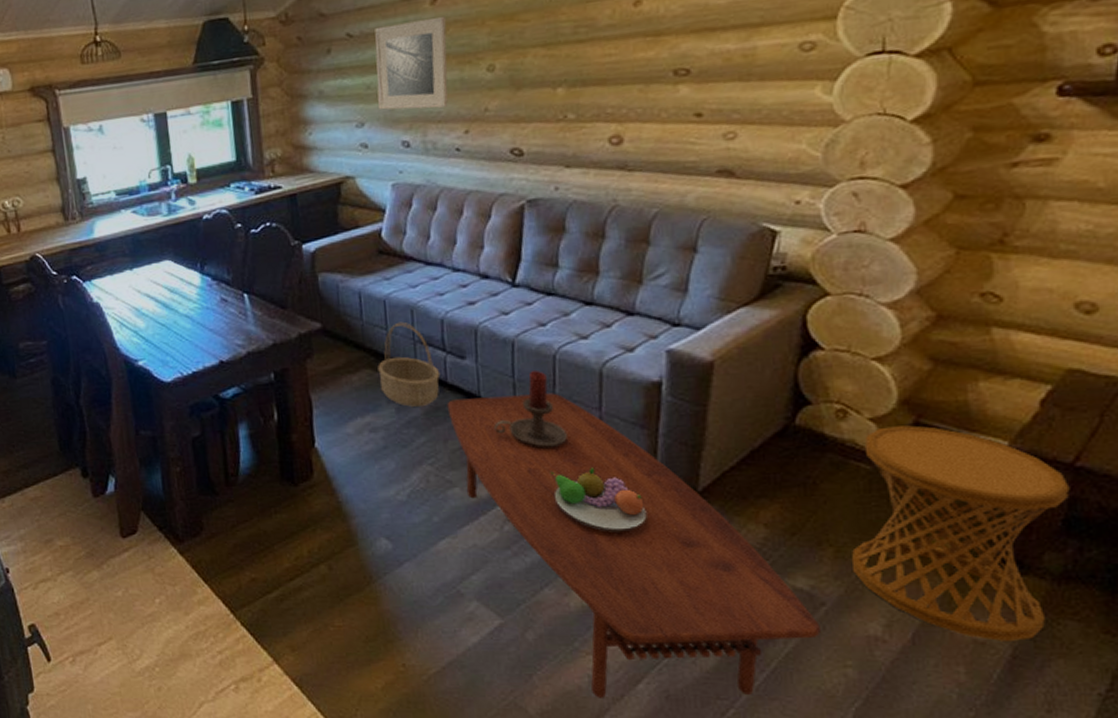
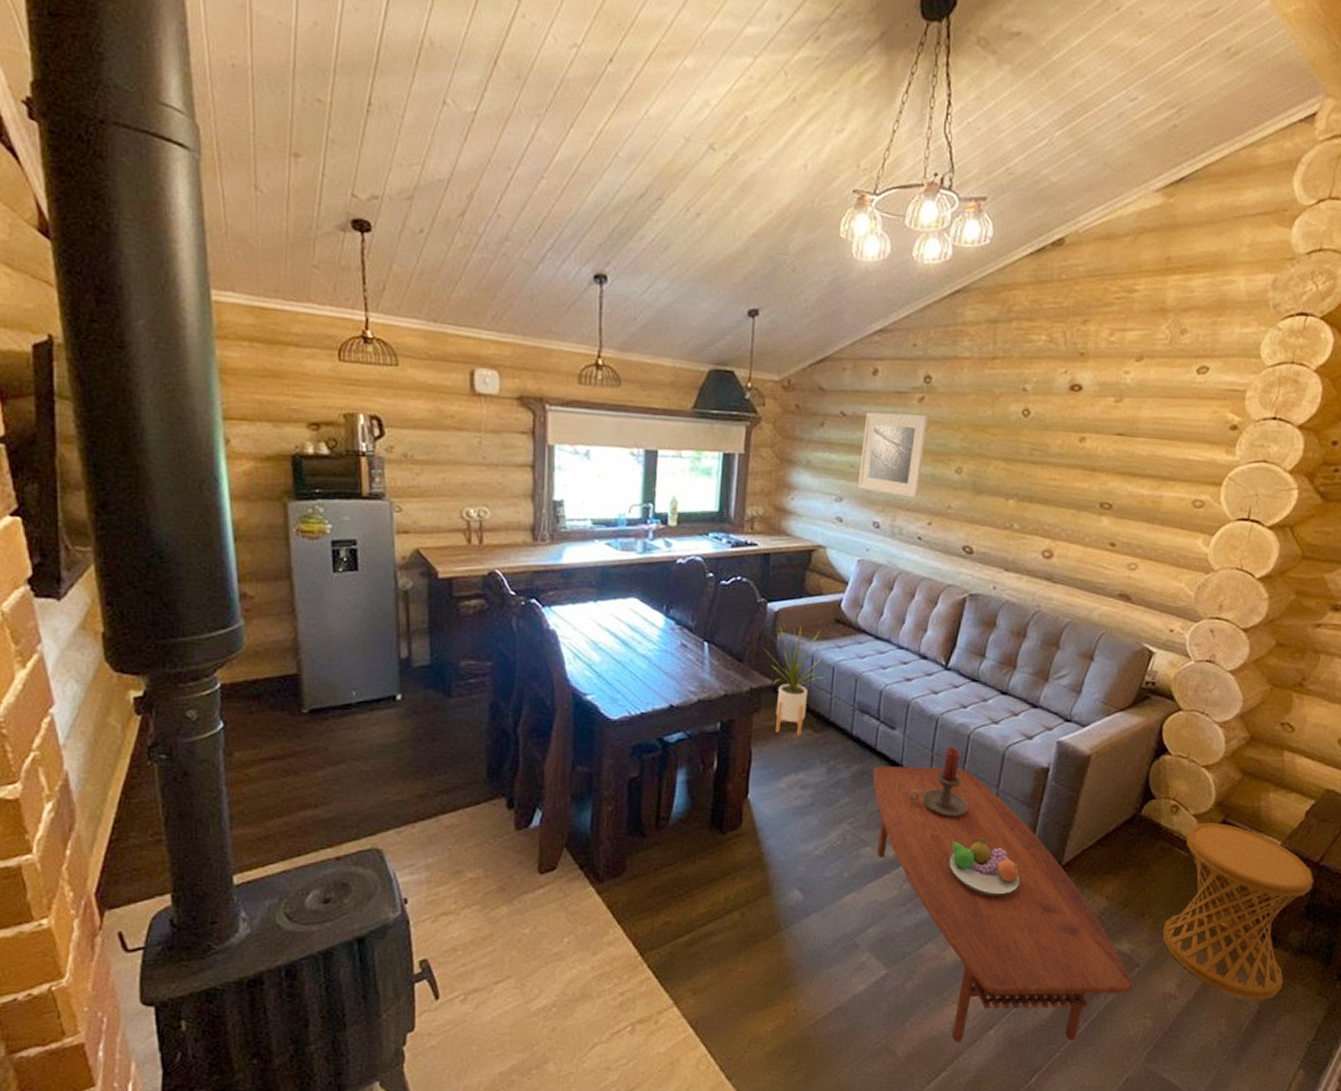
house plant: none [306,263,377,377] -> present [764,625,825,736]
basket: present [377,321,441,407] -> none [817,688,872,769]

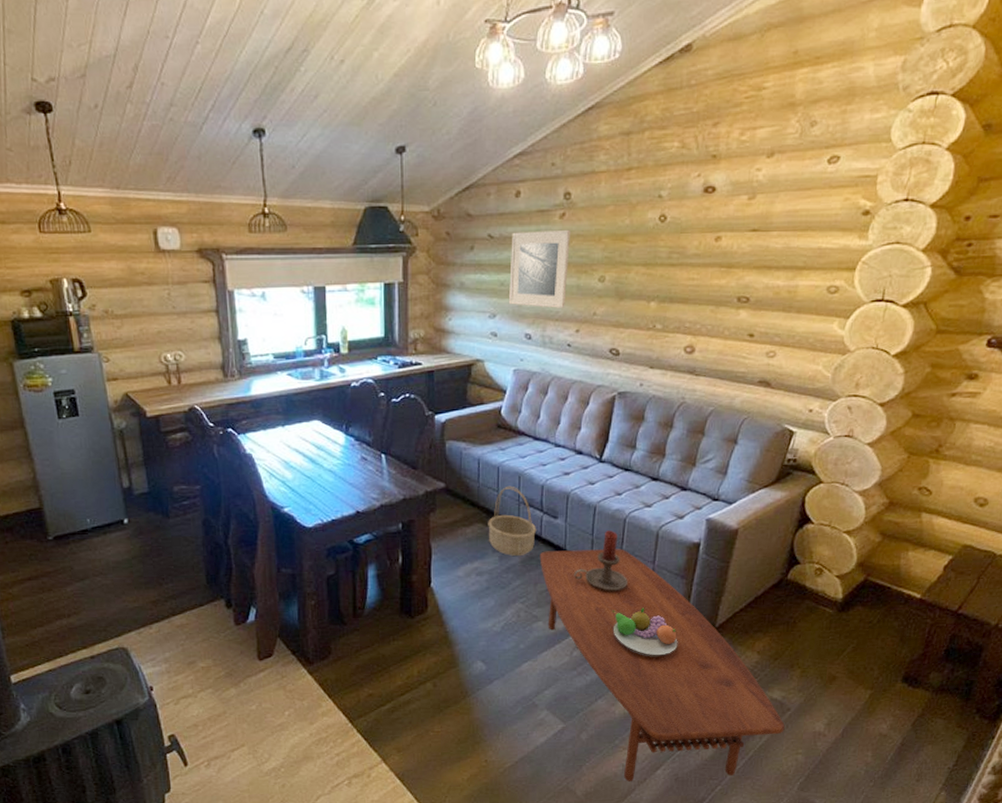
house plant: present [764,625,825,736] -> none [435,433,491,530]
basket: none [817,688,872,769] -> present [488,485,537,556]
side table: present [1162,822,1314,999] -> none [811,582,953,734]

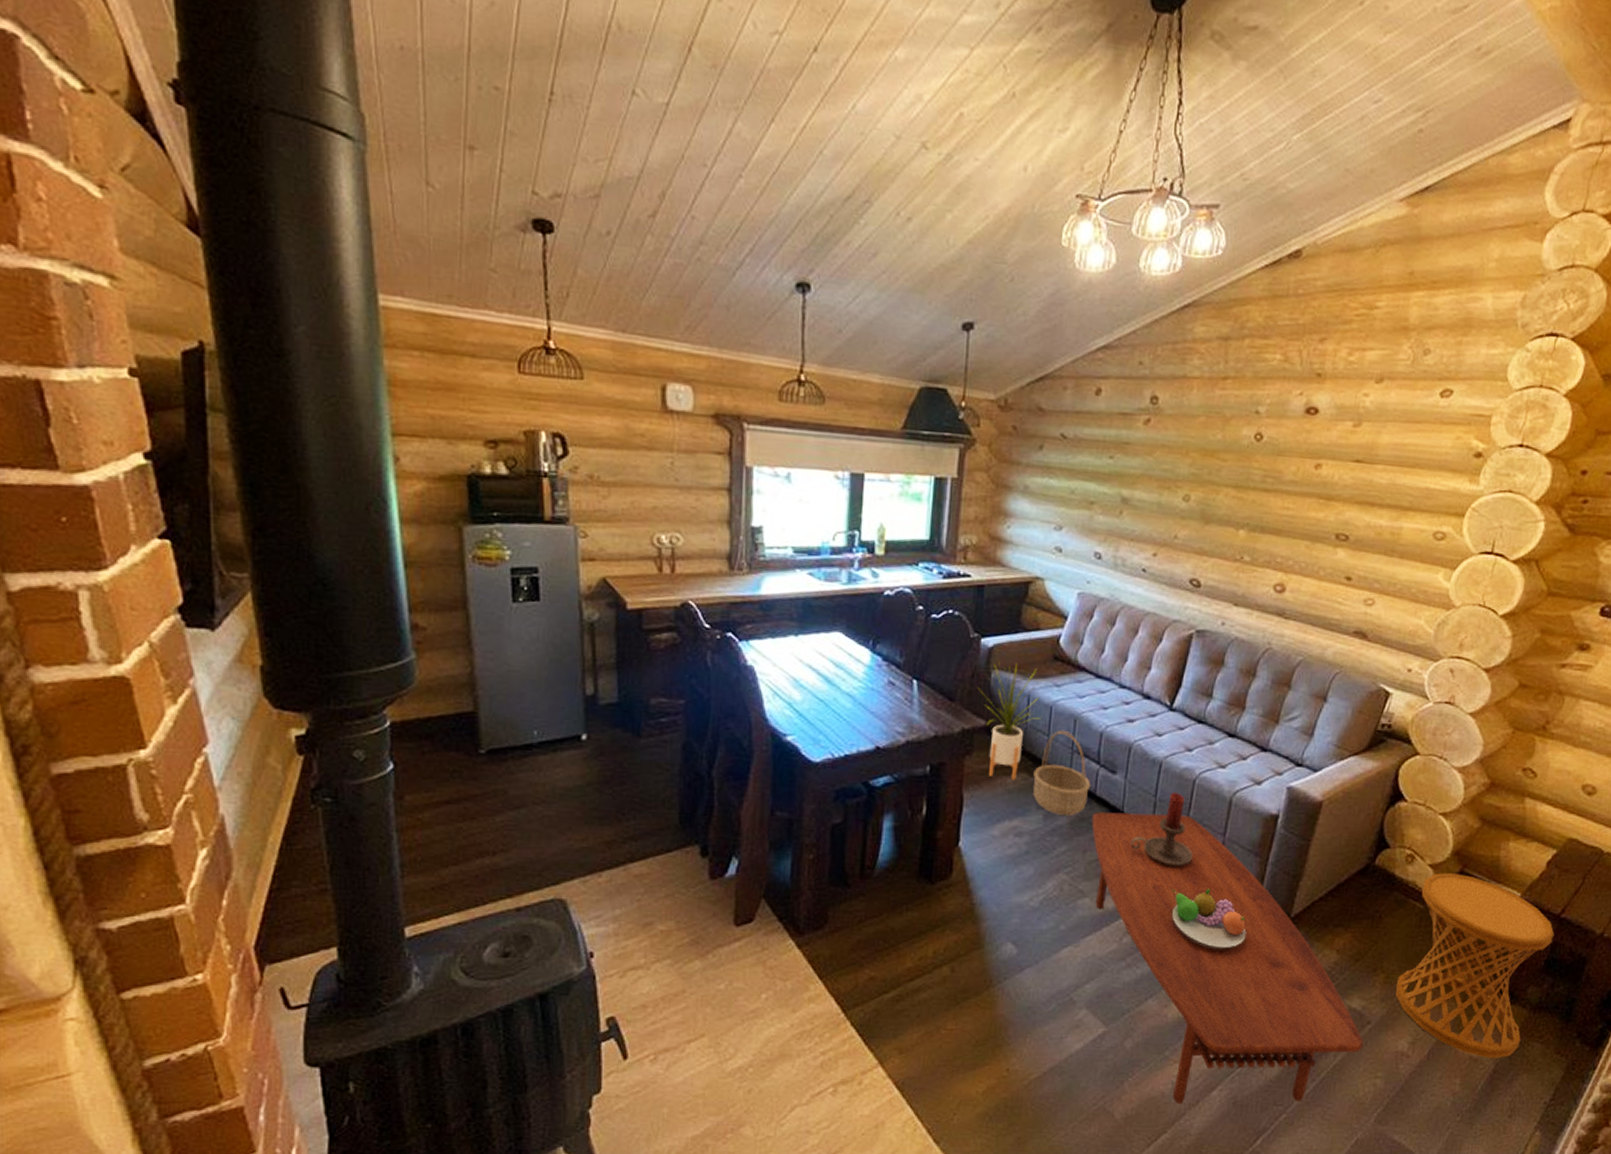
house plant: none [435,433,491,530] -> present [977,662,1042,780]
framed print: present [508,229,570,308] -> none [1078,434,1155,527]
side table: none [811,582,953,734] -> present [1395,873,1555,1058]

